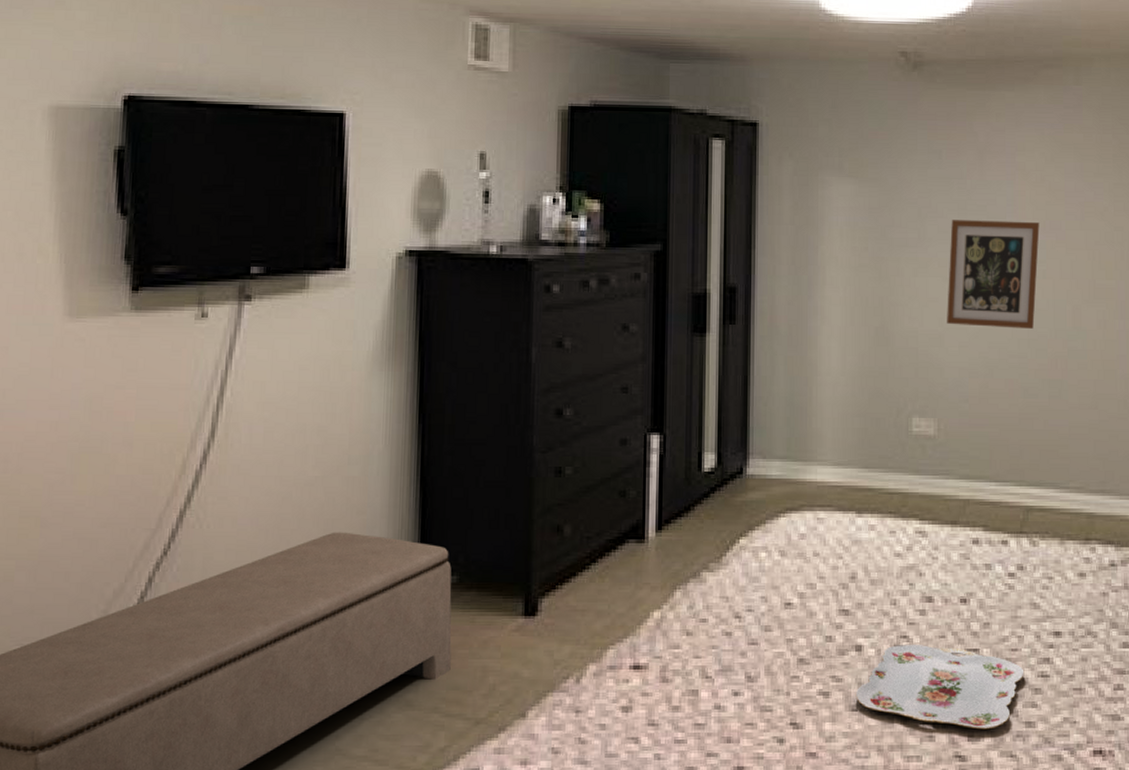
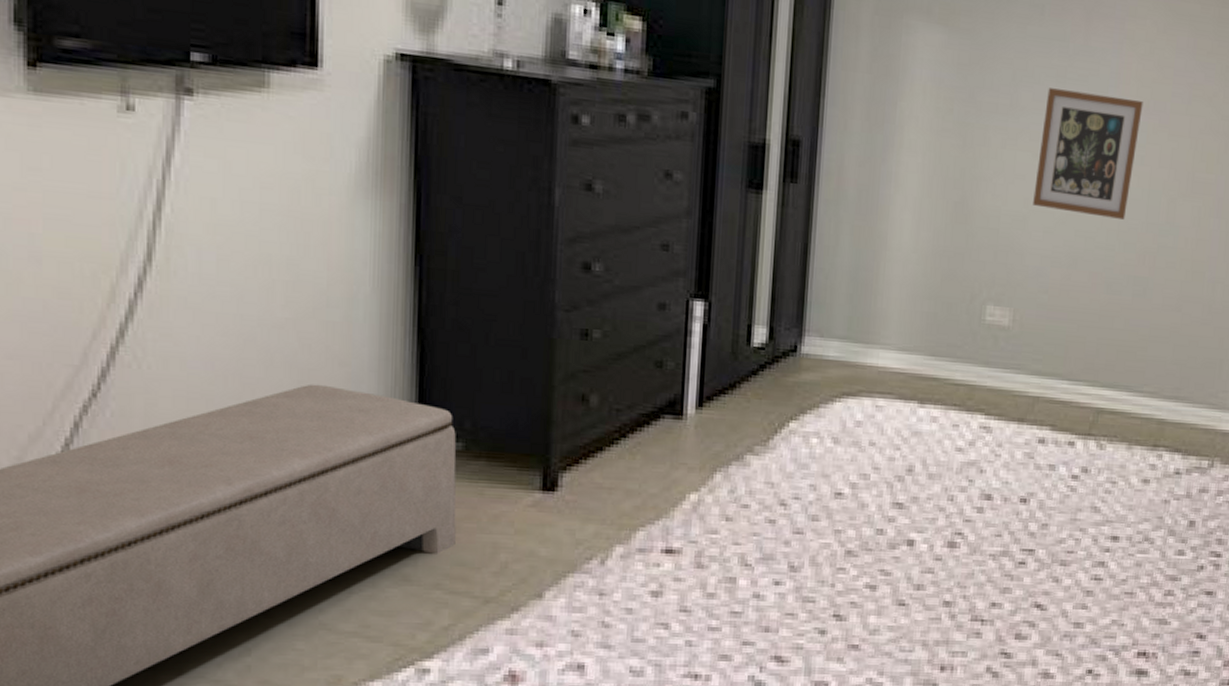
serving tray: present [855,645,1024,730] -> none [903,541,1078,629]

